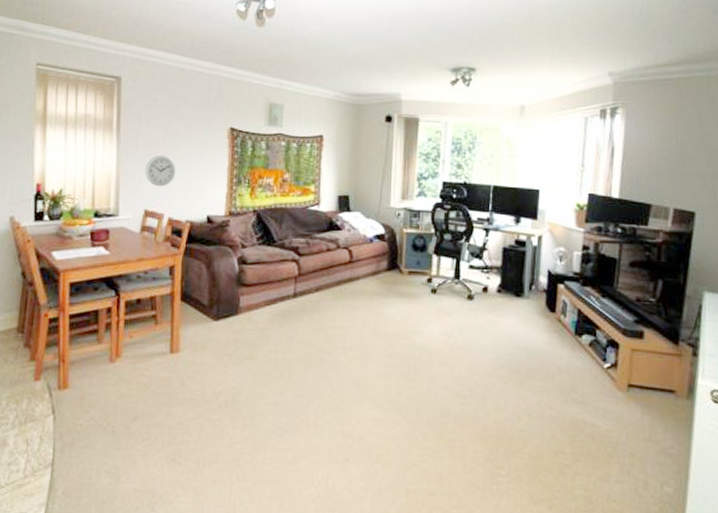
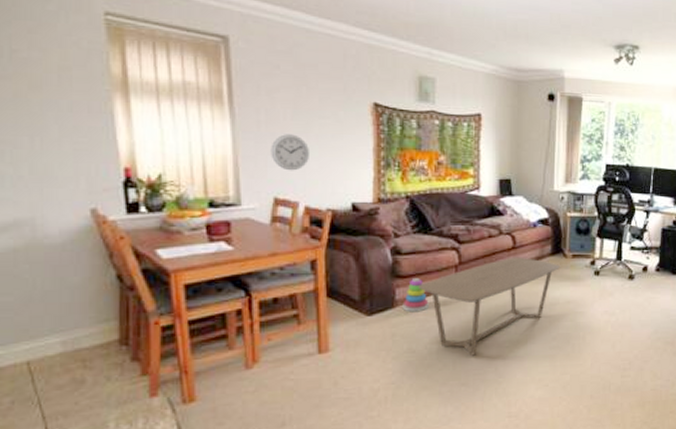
stacking toy: none [245,286,269,320] -> present [402,277,429,312]
coffee table: none [260,271,397,368] -> present [418,257,561,356]

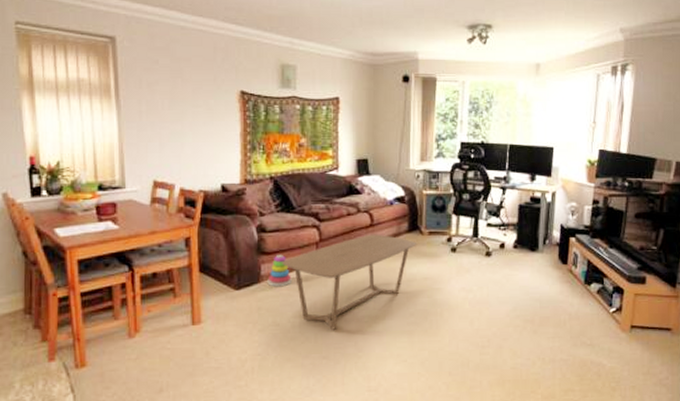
wall clock: present [271,134,309,171] -> none [151,122,184,156]

